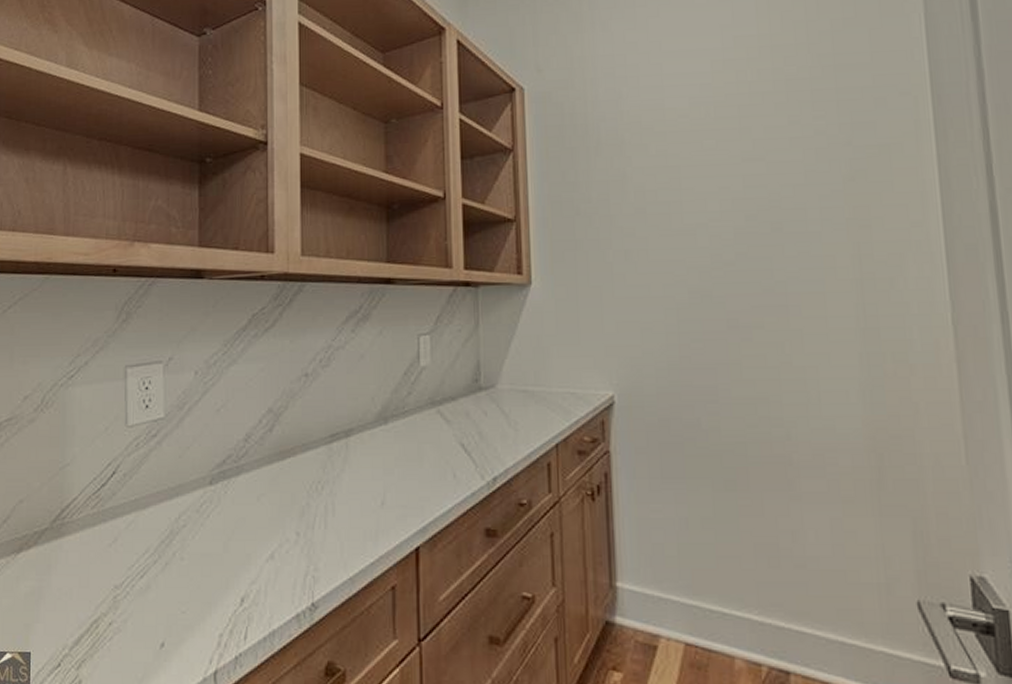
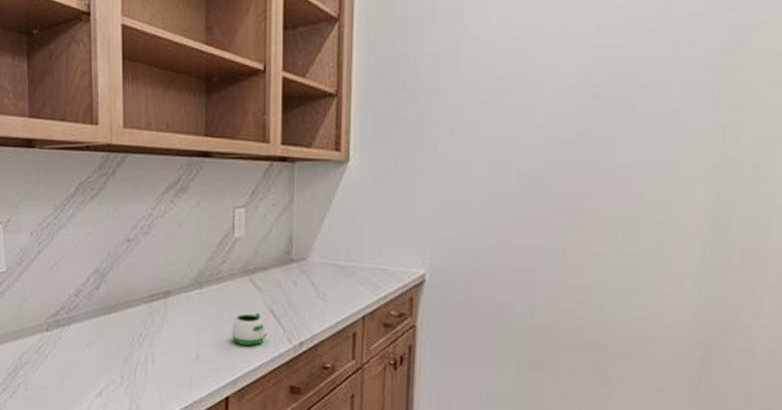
mug: none [419,447,459,485] -> present [231,312,268,346]

